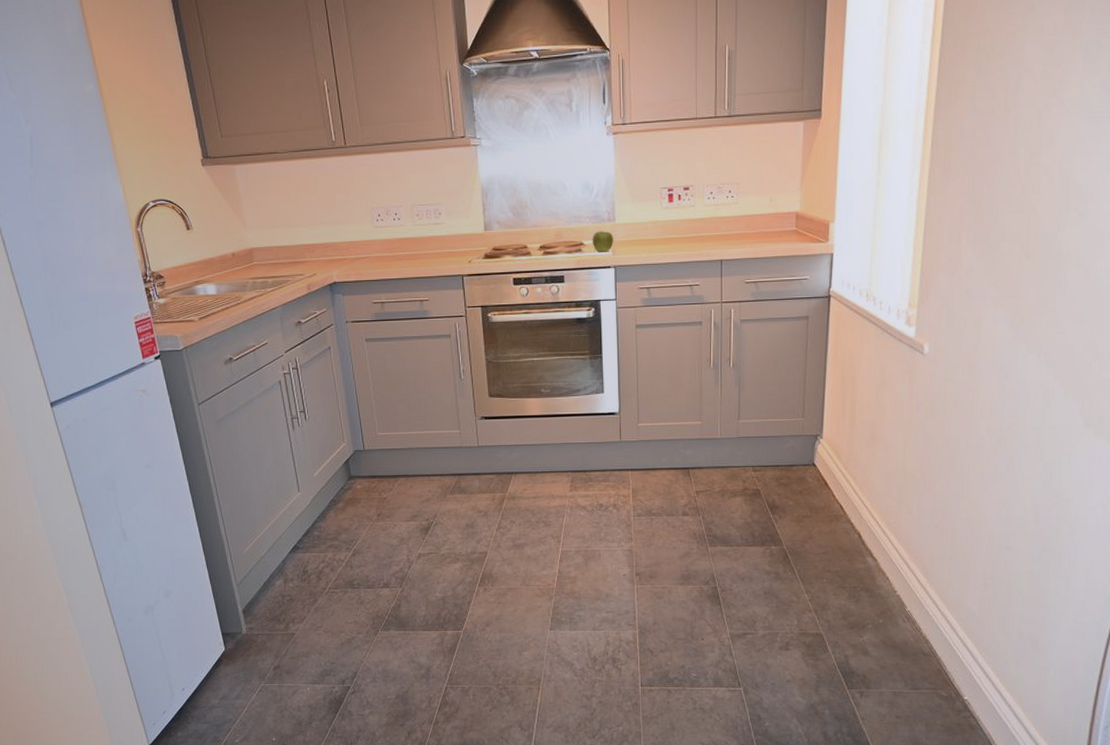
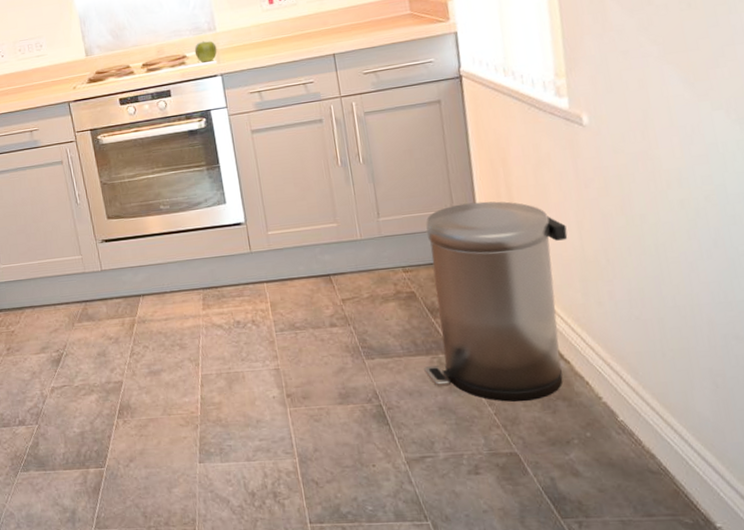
pedal bin: none [757,414,894,590] -> present [424,201,568,402]

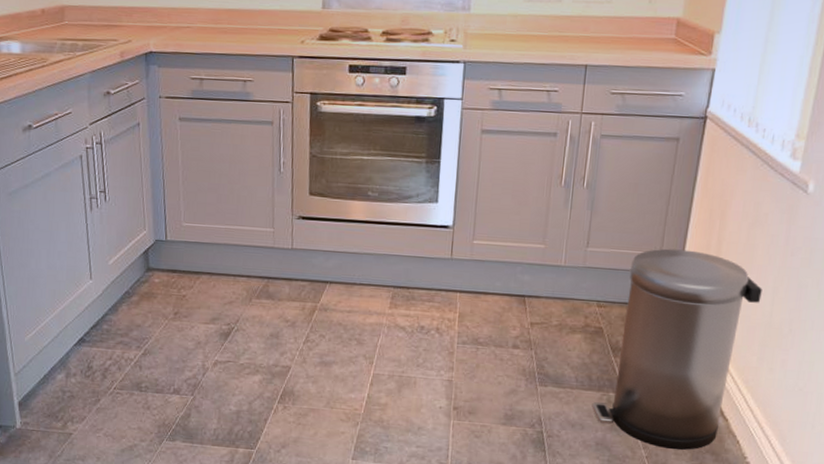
fruit: present [194,40,217,63] -> none [441,19,467,45]

